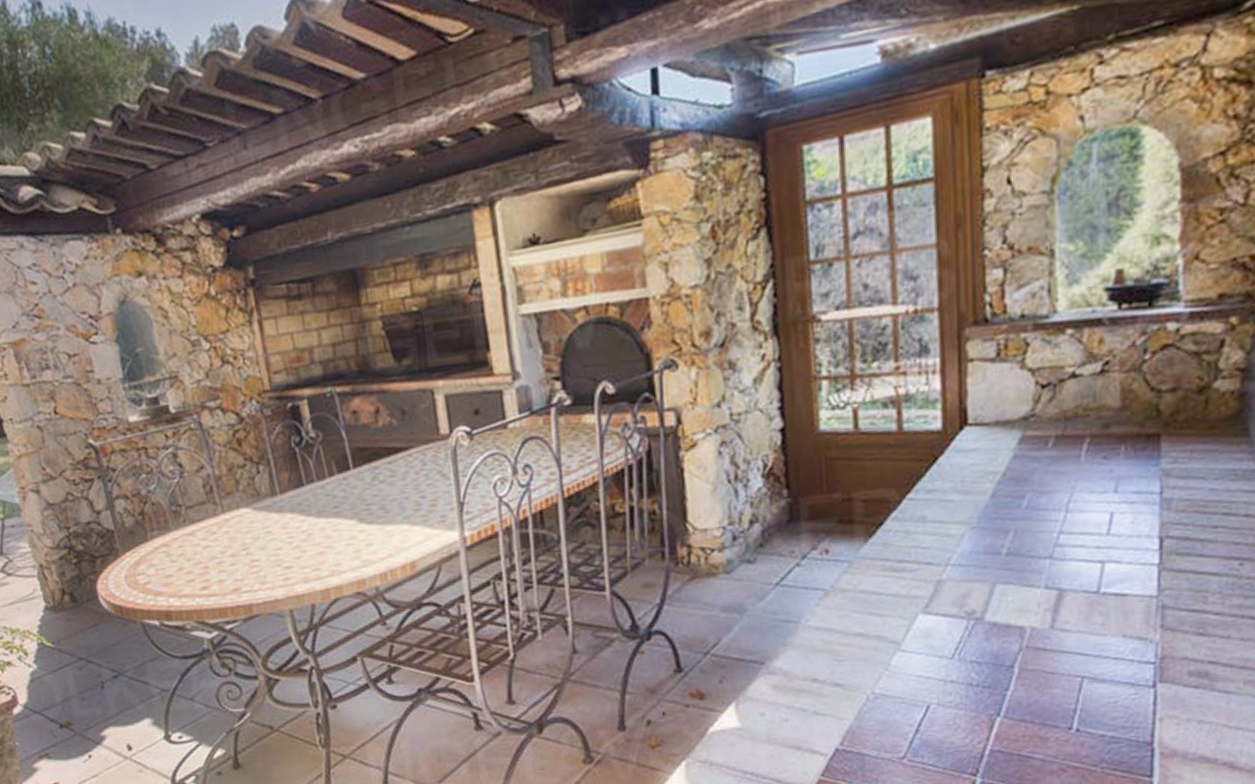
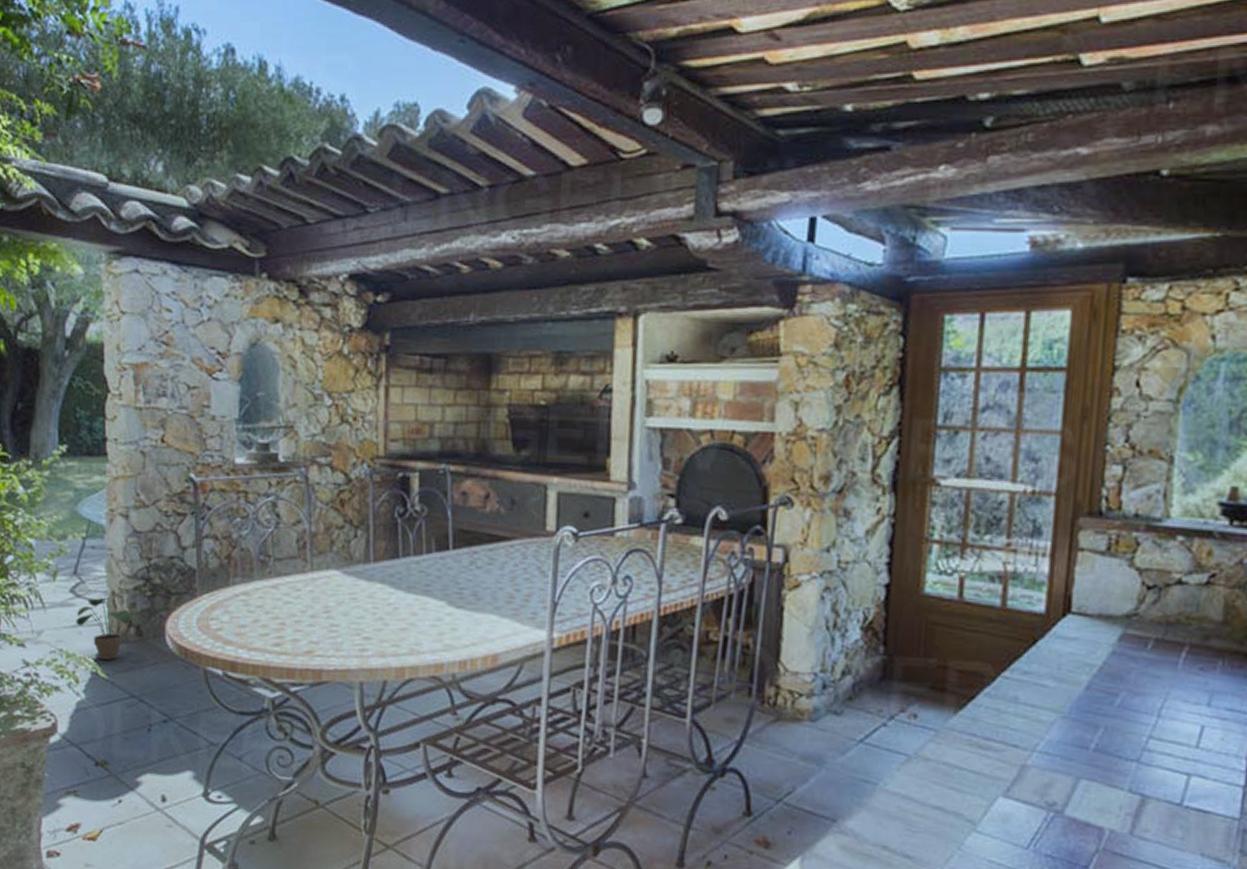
potted plant: none [11,571,77,631] -> present [76,597,144,661]

